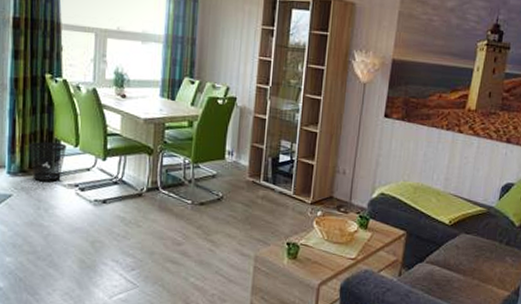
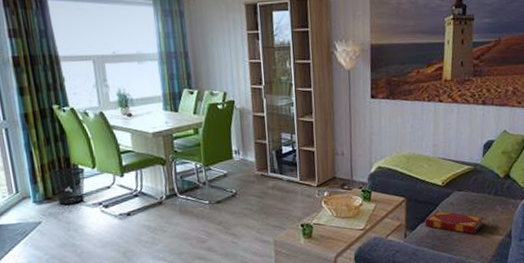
hardback book: none [424,252,491,284] -> present [425,210,484,234]

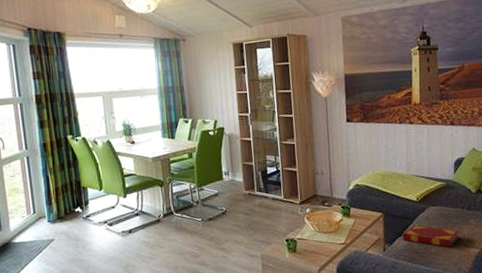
wastebasket: present [49,167,85,205] -> none [63,189,93,224]

